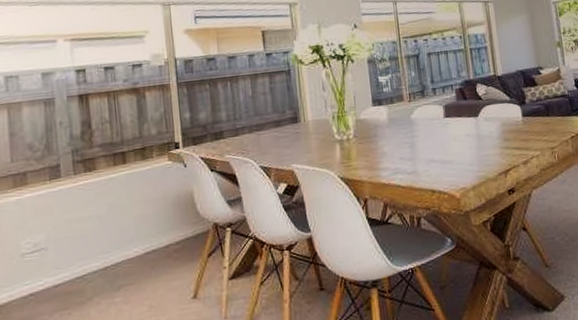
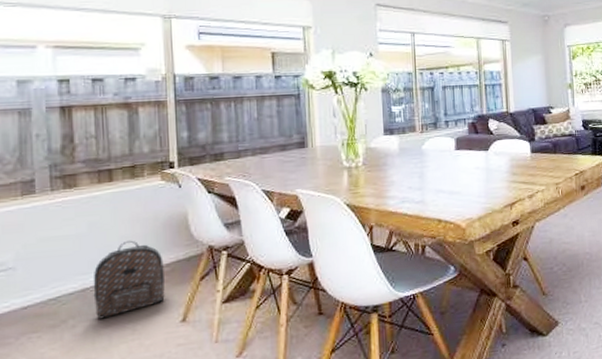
backpack: none [113,219,177,296] -> present [93,240,165,319]

